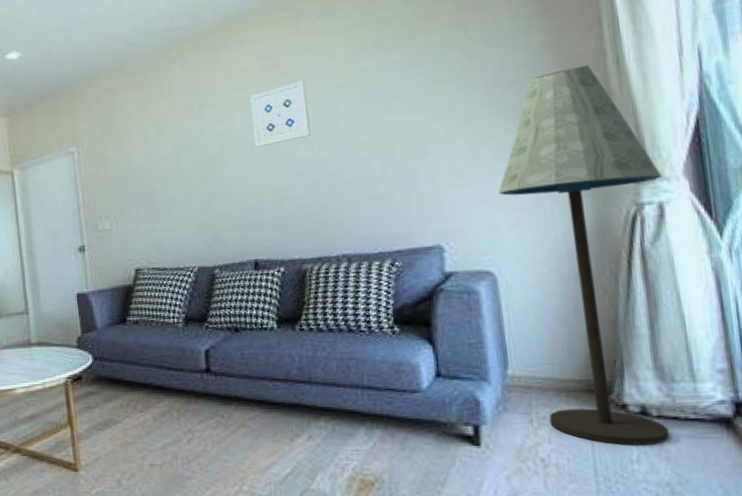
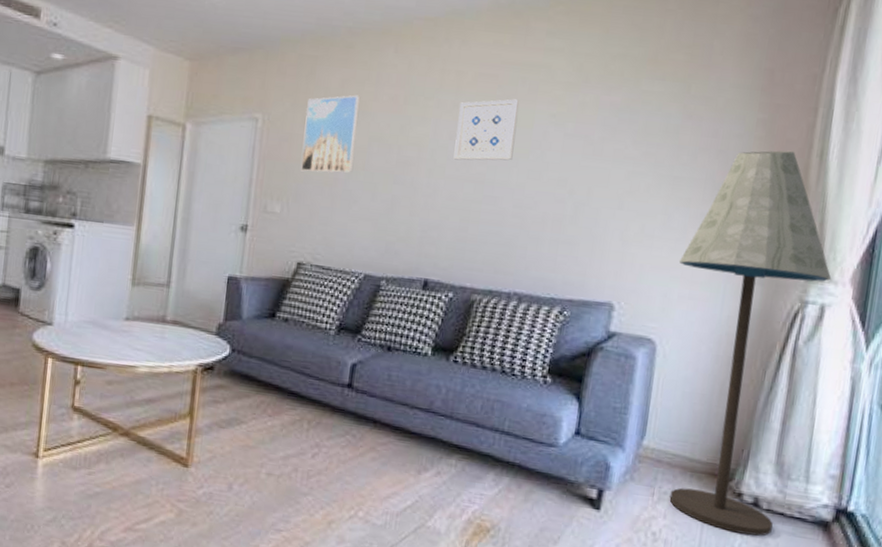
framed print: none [113,111,166,189] -> present [301,95,361,173]

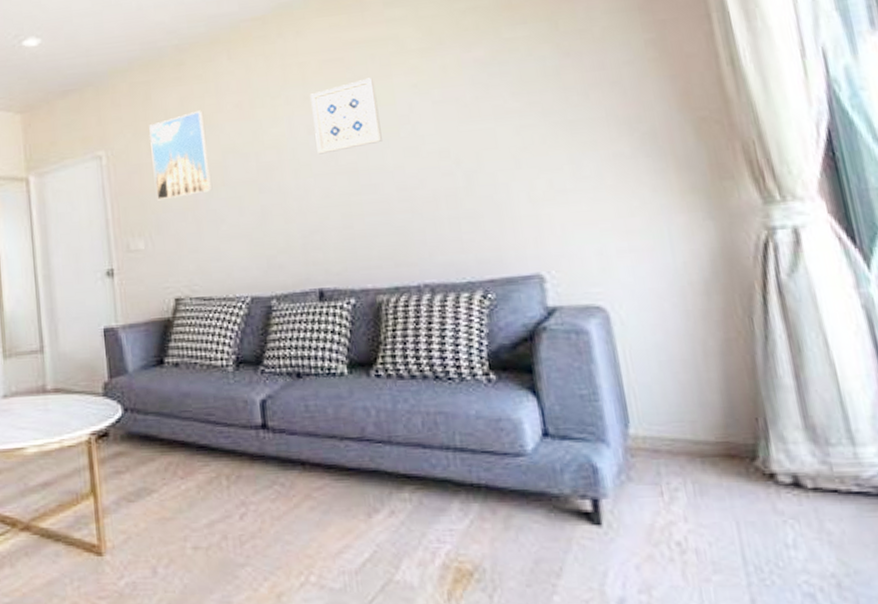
floor lamp: present [669,150,832,536] -> none [604,64,830,526]

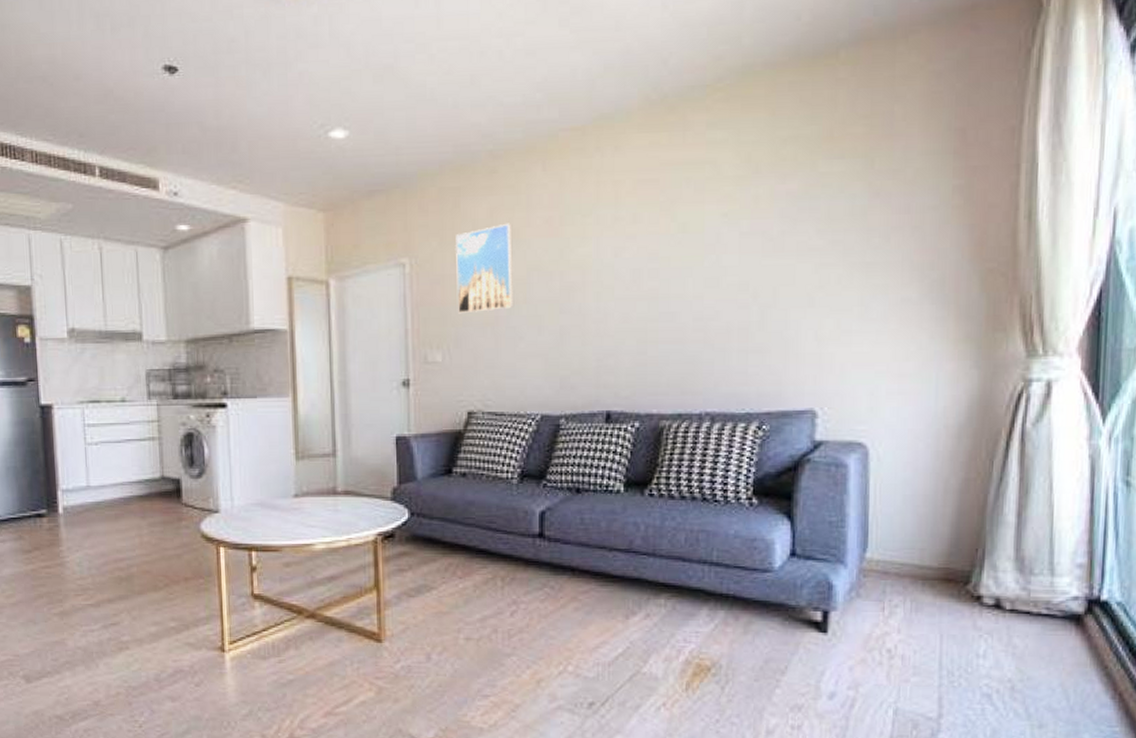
wall art: present [309,77,382,154] -> none [620,202,686,278]

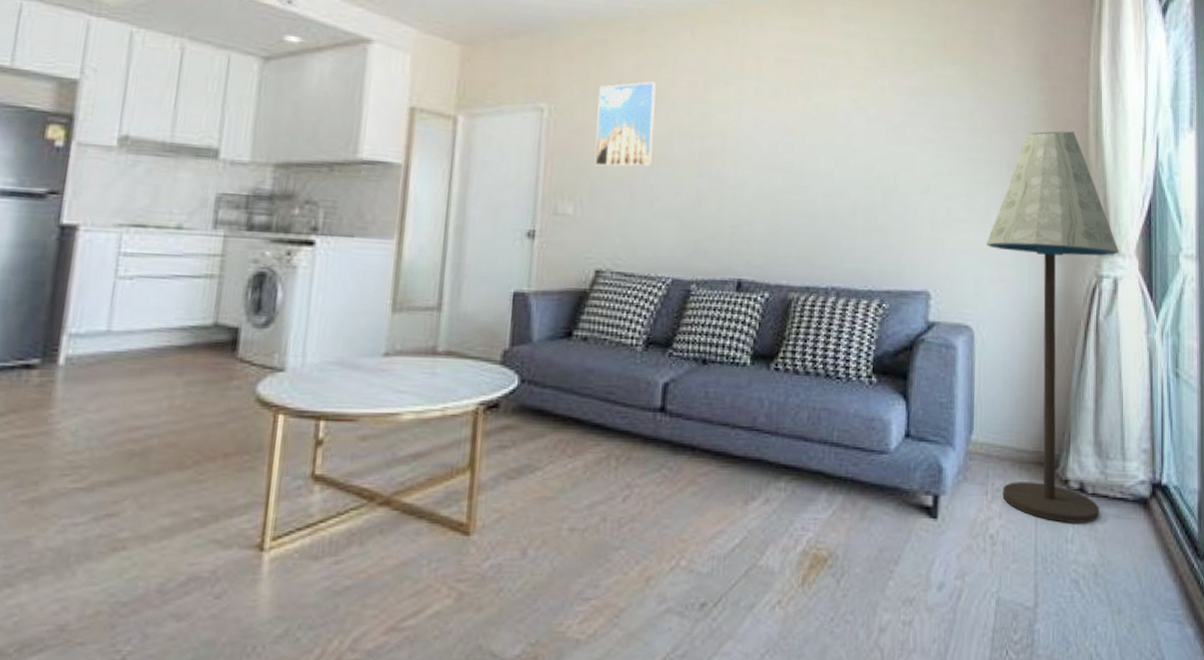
floor lamp: none [882,215,1056,640] -> present [985,130,1120,524]

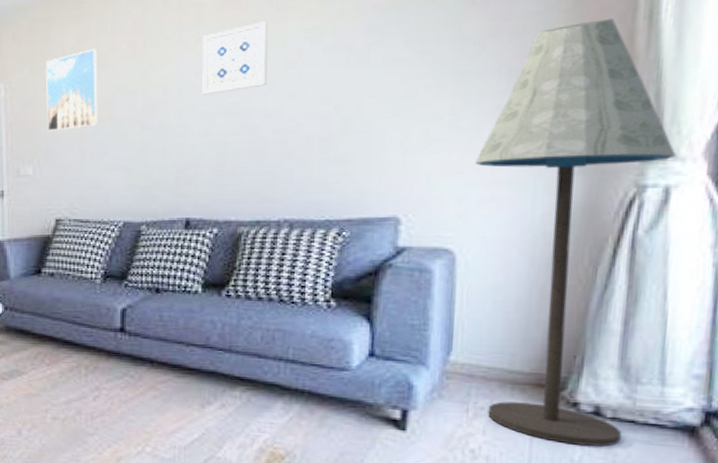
wall art: none [759,84,822,149] -> present [202,21,268,95]

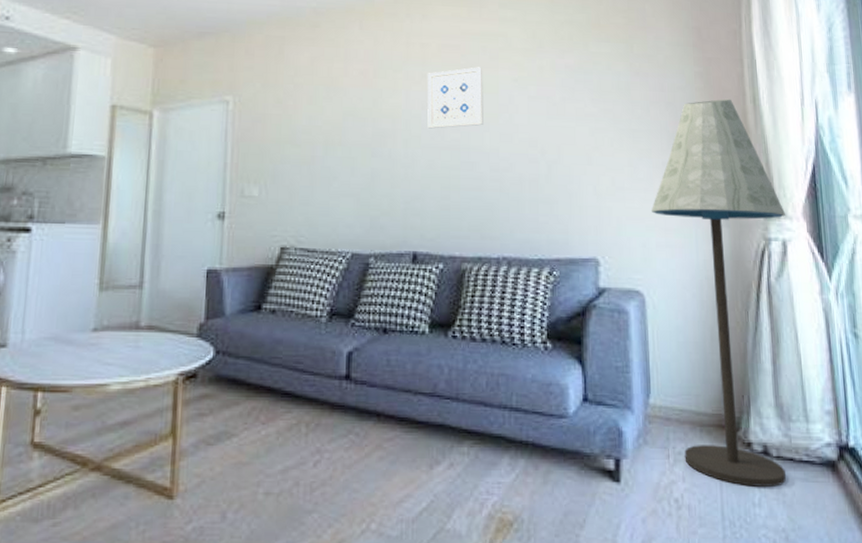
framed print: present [46,48,98,132] -> none [276,72,331,152]

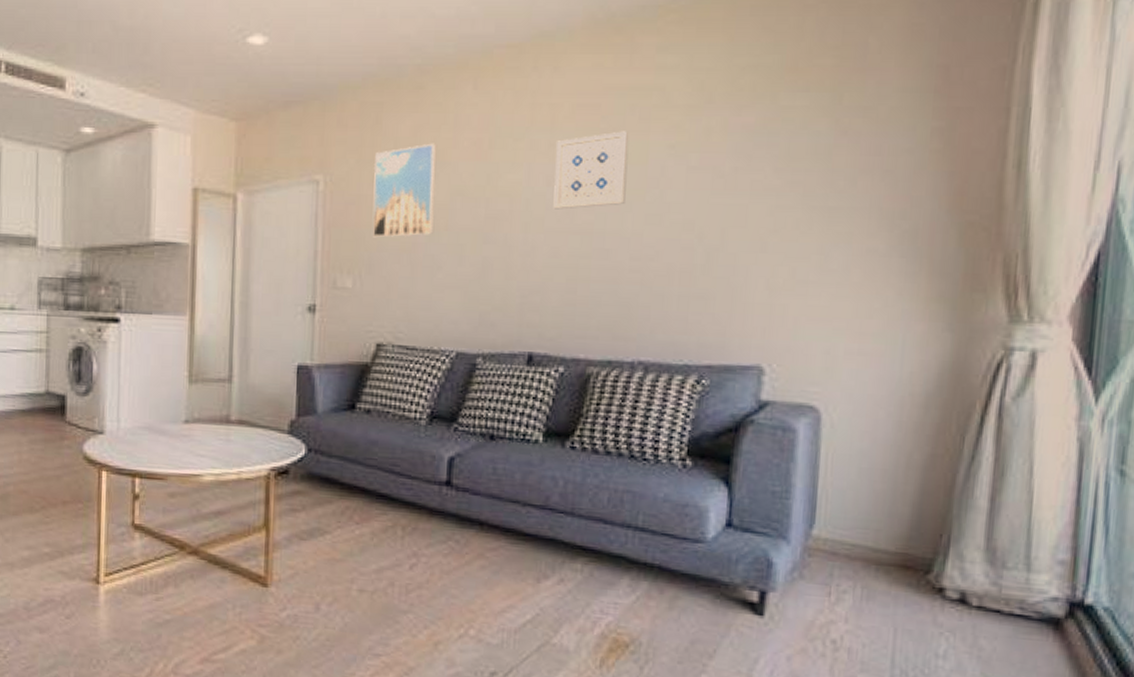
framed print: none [276,72,331,152] -> present [373,143,437,238]
floor lamp: present [651,99,786,488] -> none [842,163,1043,640]

